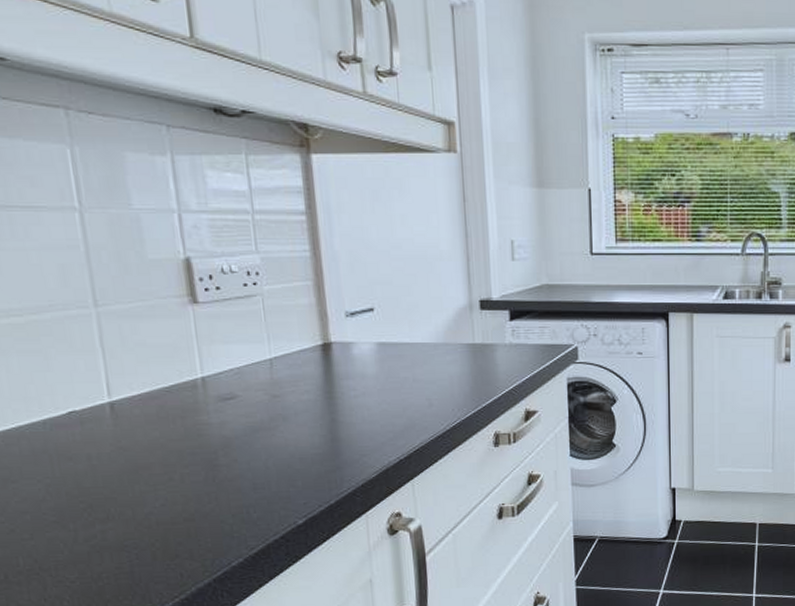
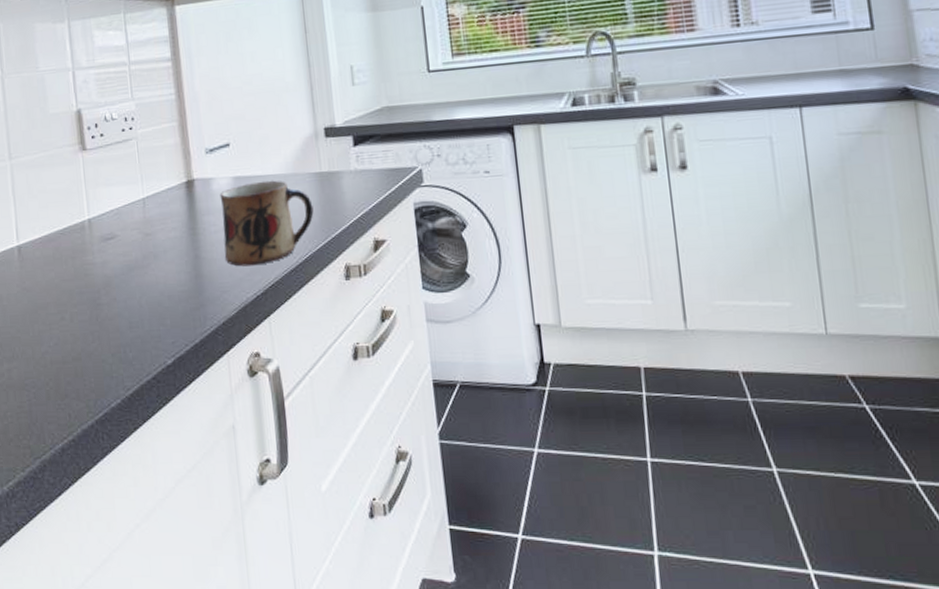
mug: none [361,348,465,431] -> present [219,180,314,267]

